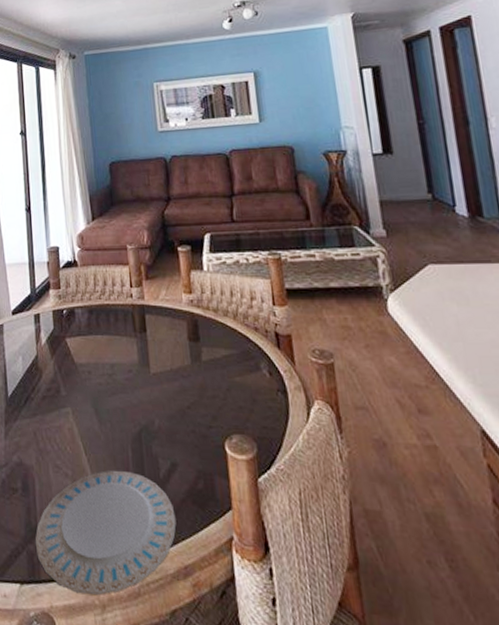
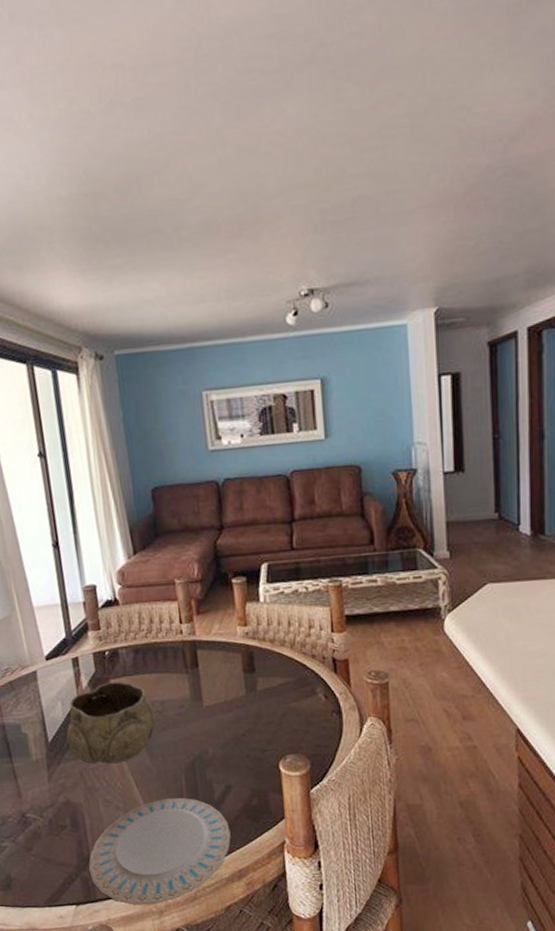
decorative bowl: none [24,341,106,427] -> present [66,681,157,765]

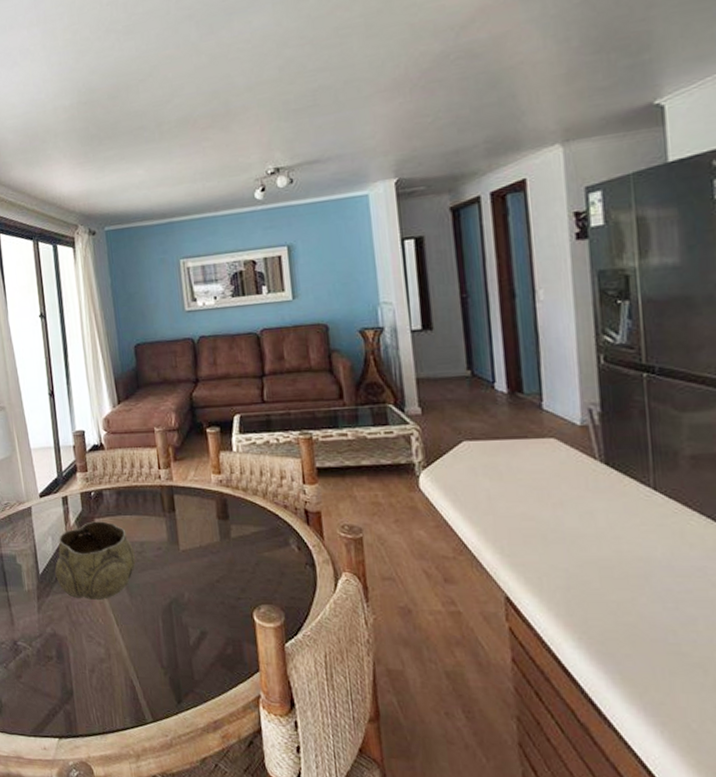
plate: present [88,798,231,904] -> none [71,639,206,746]

